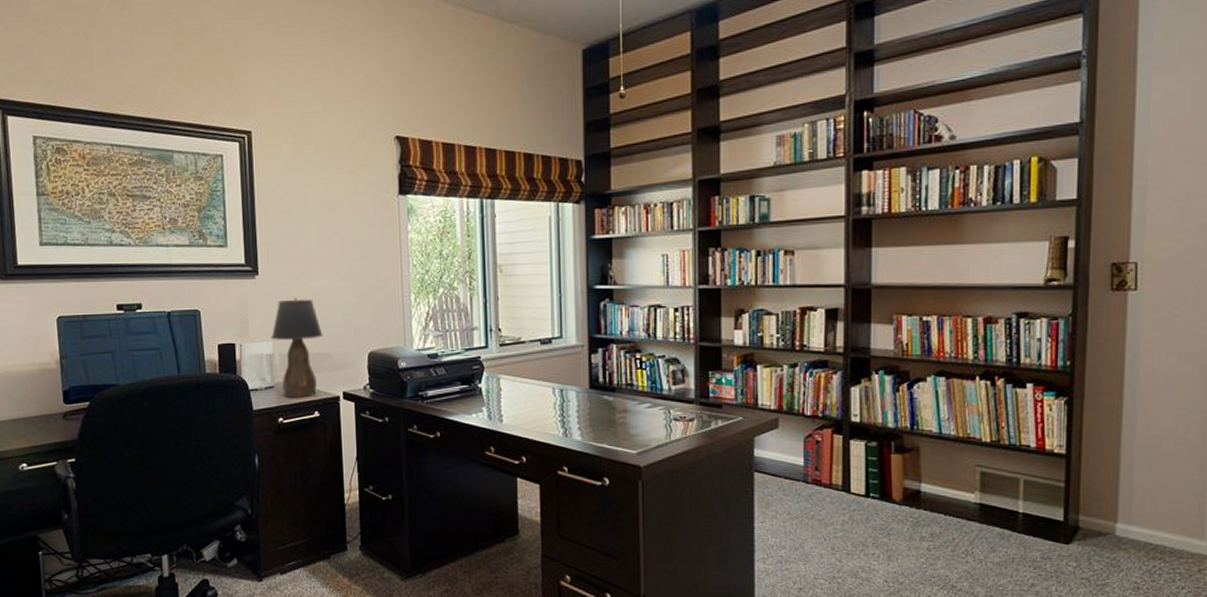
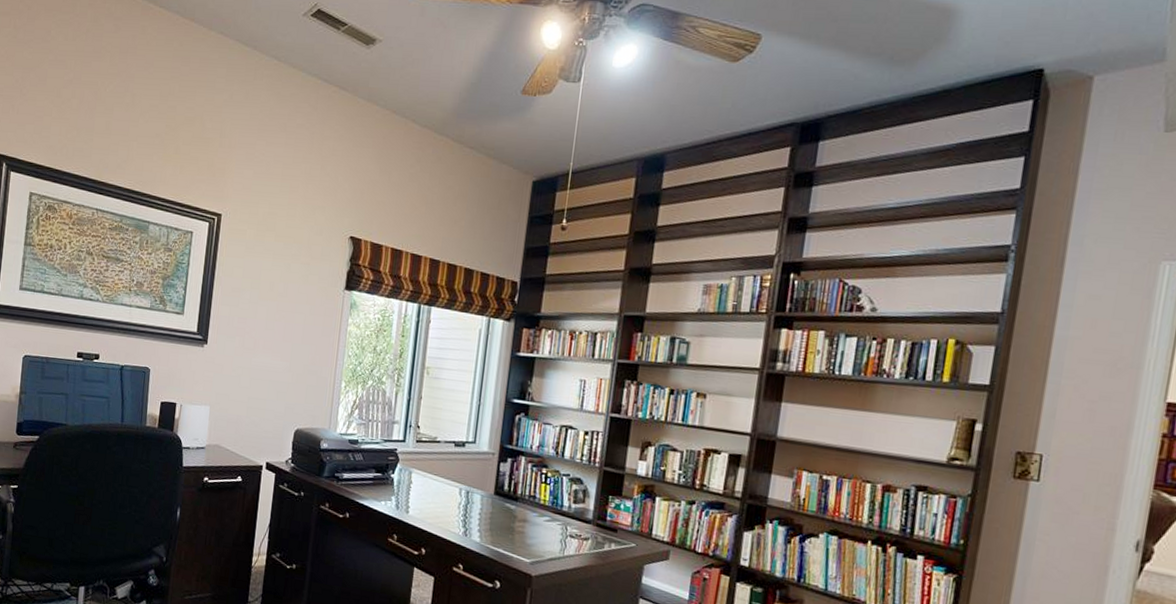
table lamp: present [271,298,323,399] -> none [209,369,257,464]

